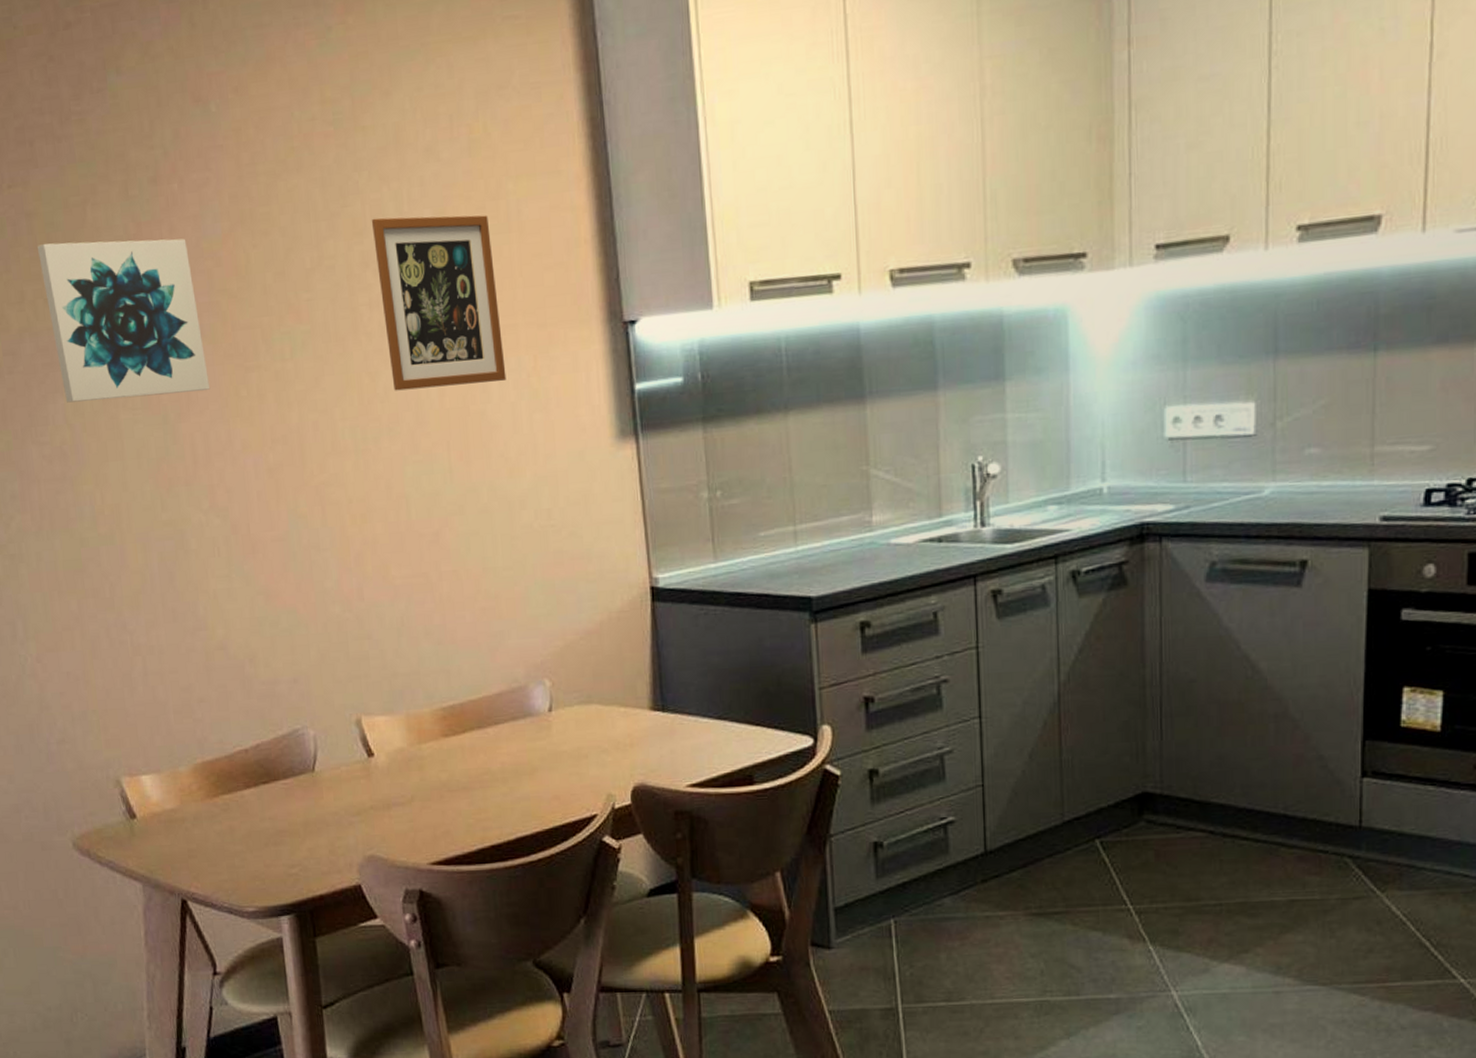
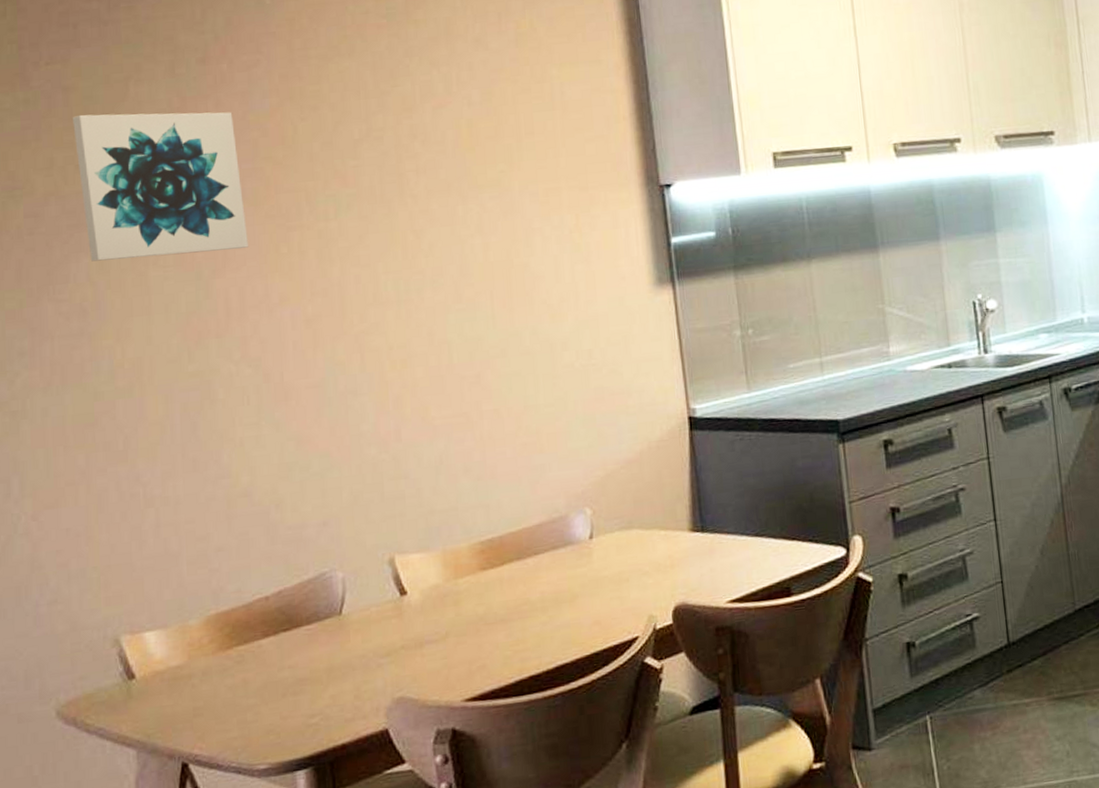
picture frame: present [371,215,507,391] -> none [420,95,549,247]

